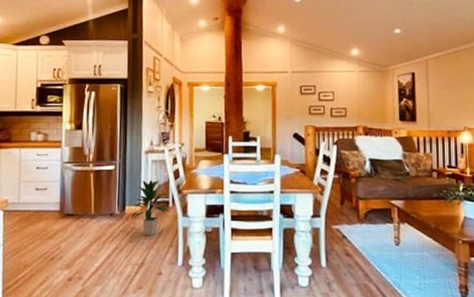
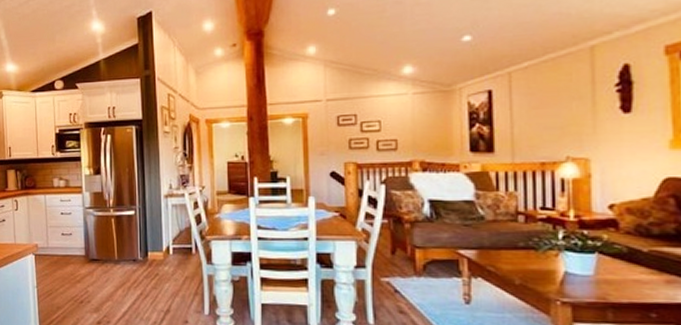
indoor plant: present [131,179,171,235] -> none [154,225,194,283]

